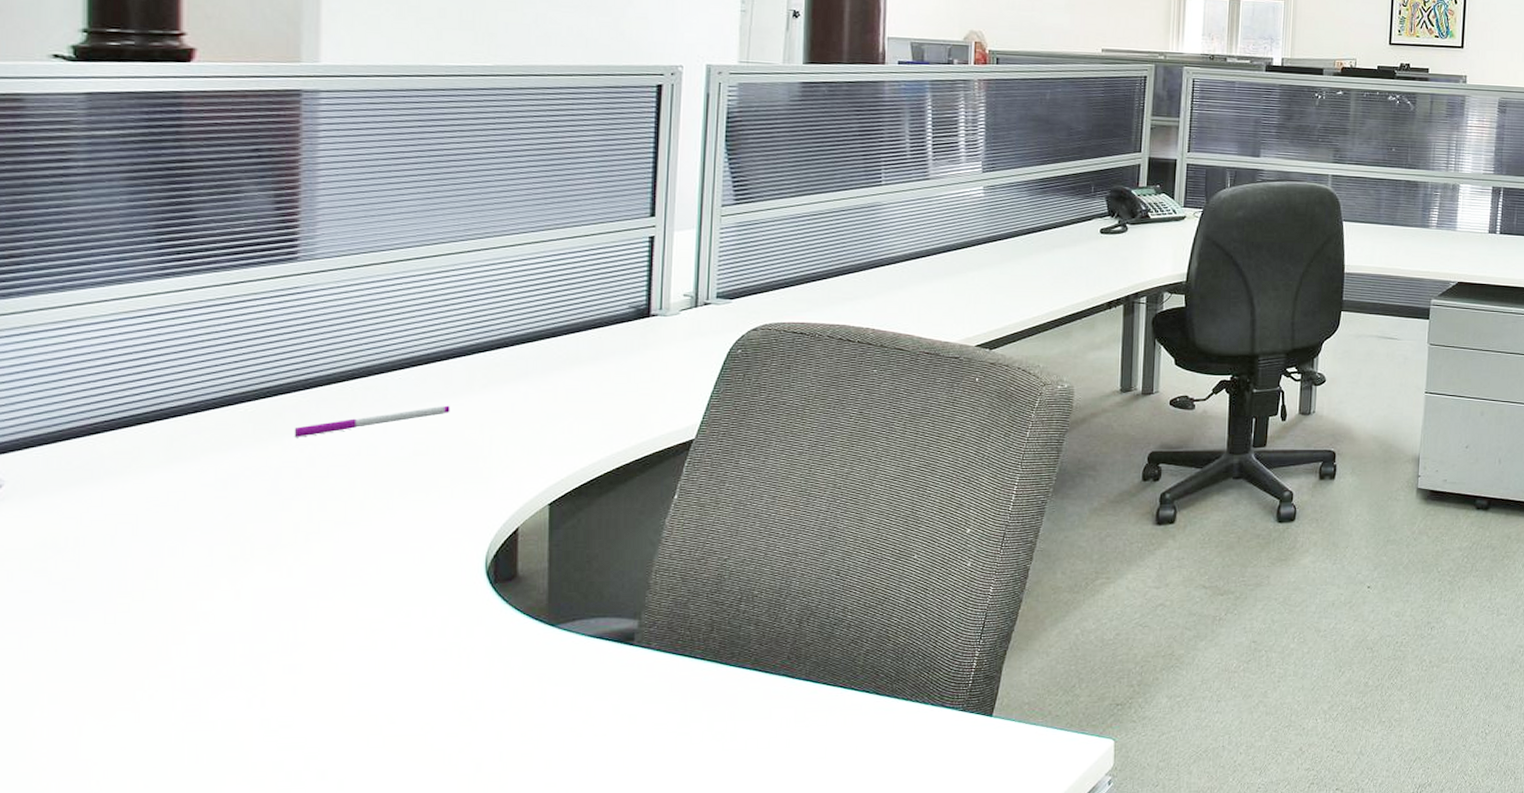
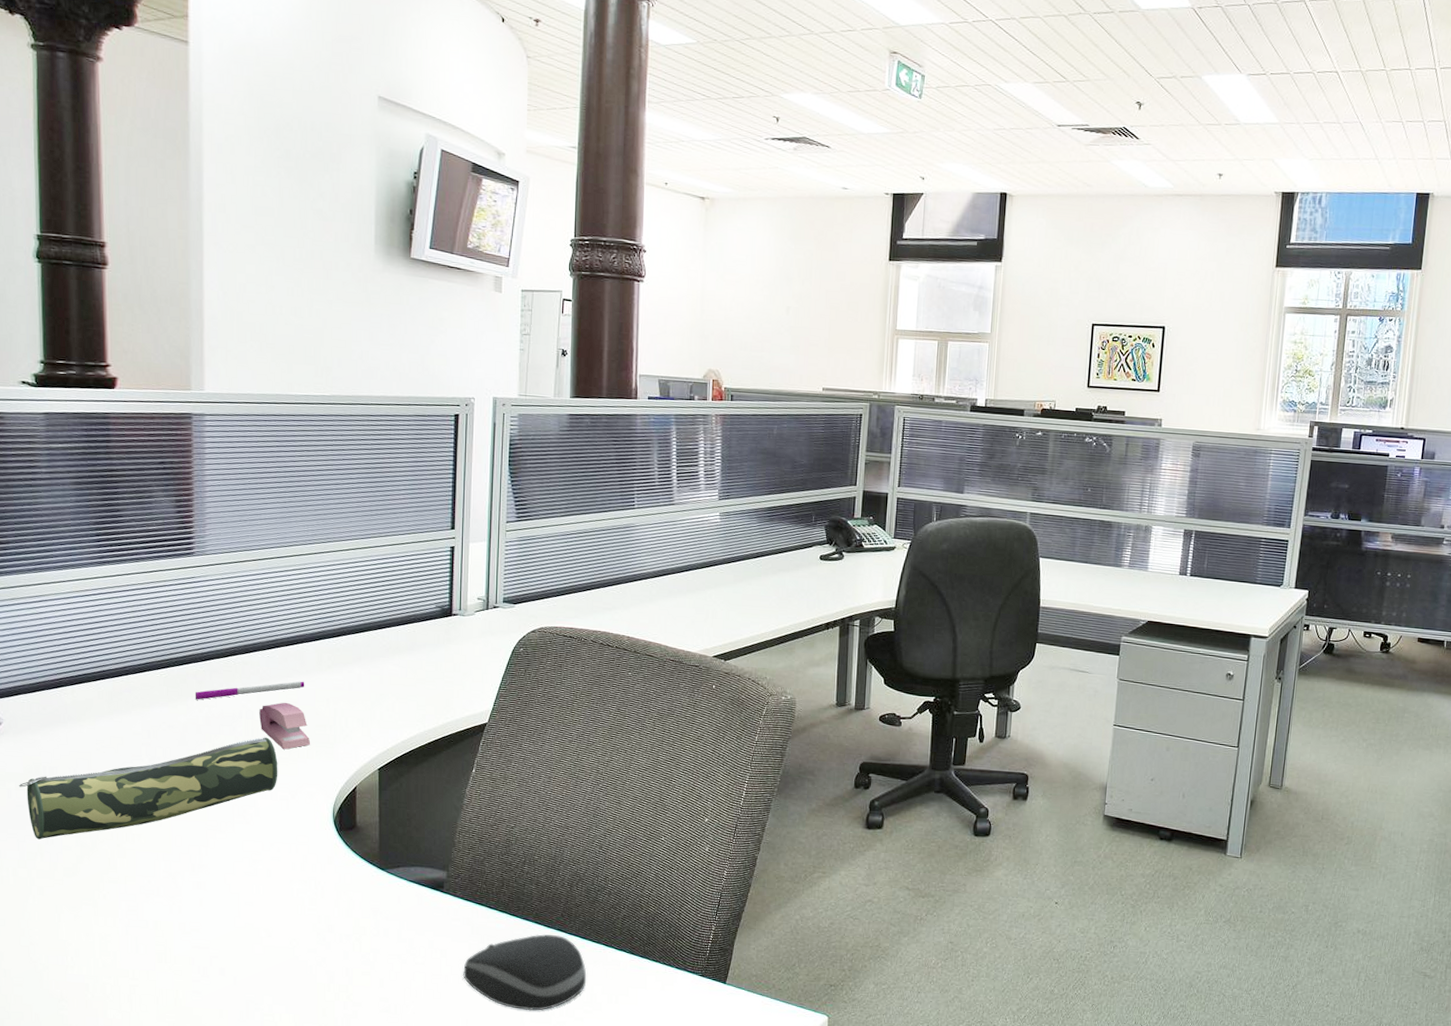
pencil case: none [24,477,410,632] -> present [18,737,278,840]
stapler: none [385,432,457,490] -> present [259,702,311,750]
computer mouse: none [658,682,820,777] -> present [463,934,587,1011]

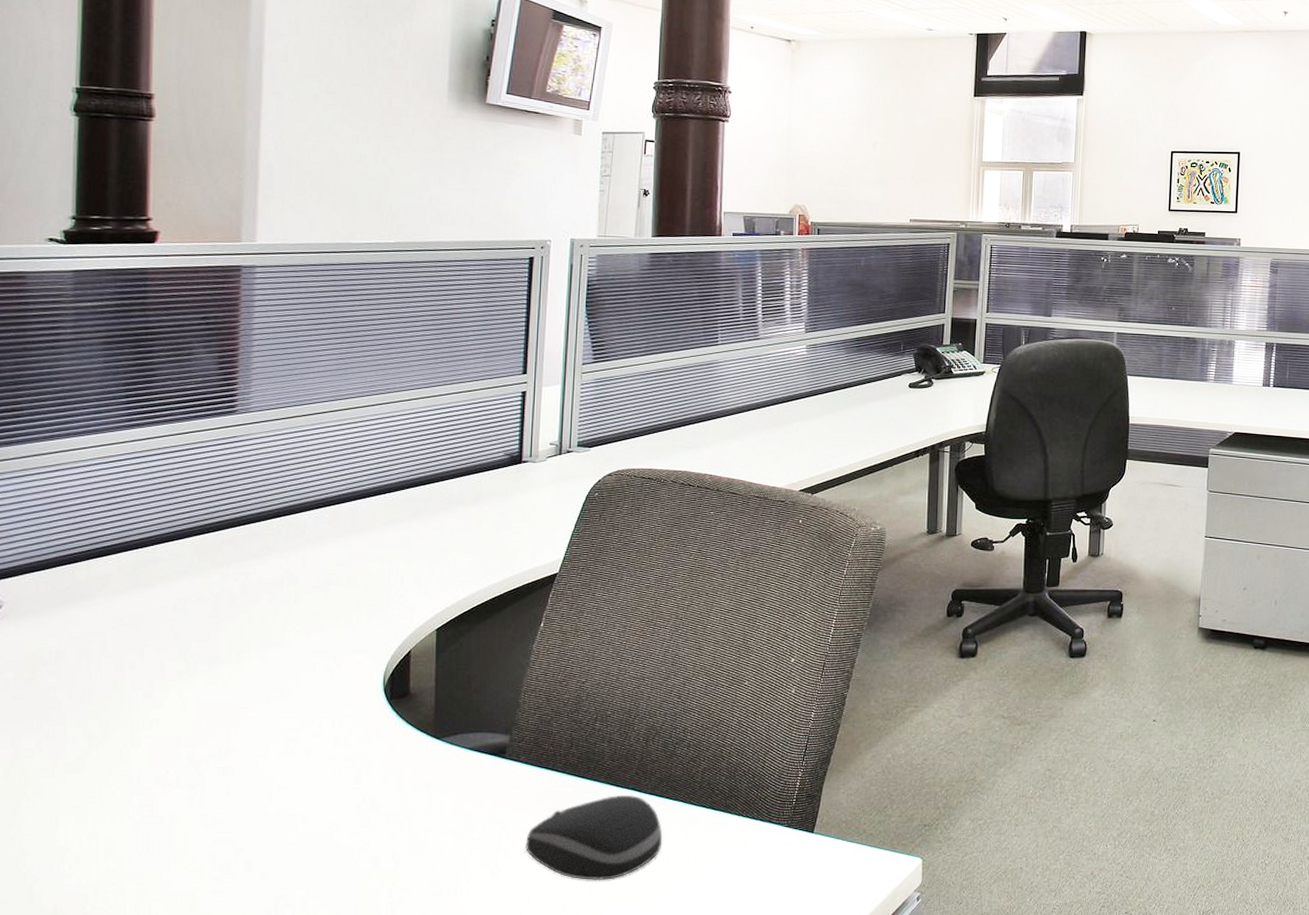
pencil case: present [18,737,278,840] -> none [17,603,323,734]
pen: present [195,681,305,700] -> none [230,540,357,568]
stapler: present [259,702,311,750] -> none [303,564,361,615]

